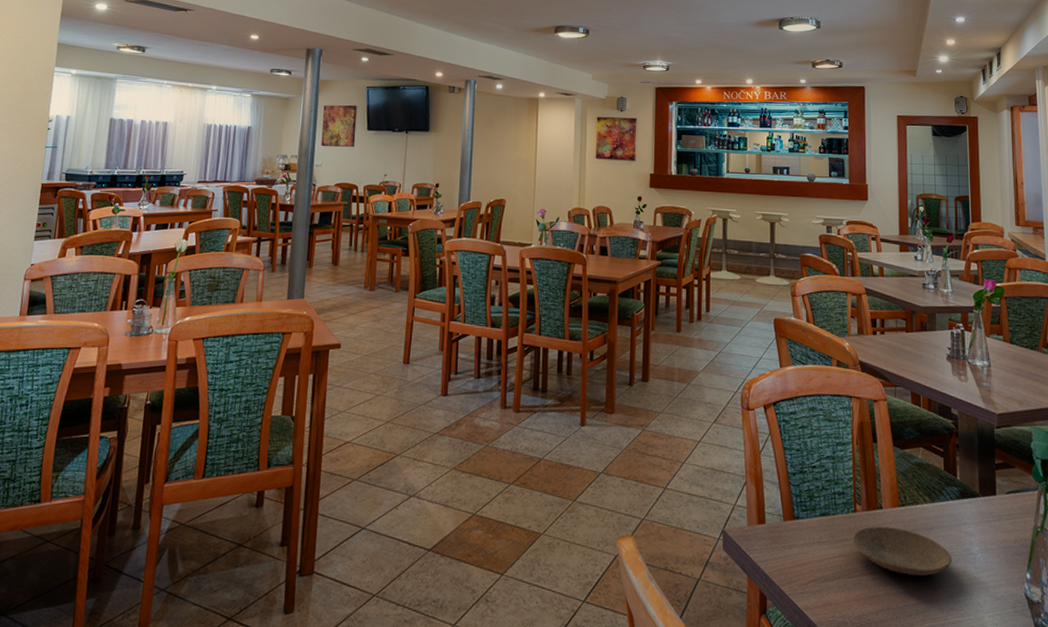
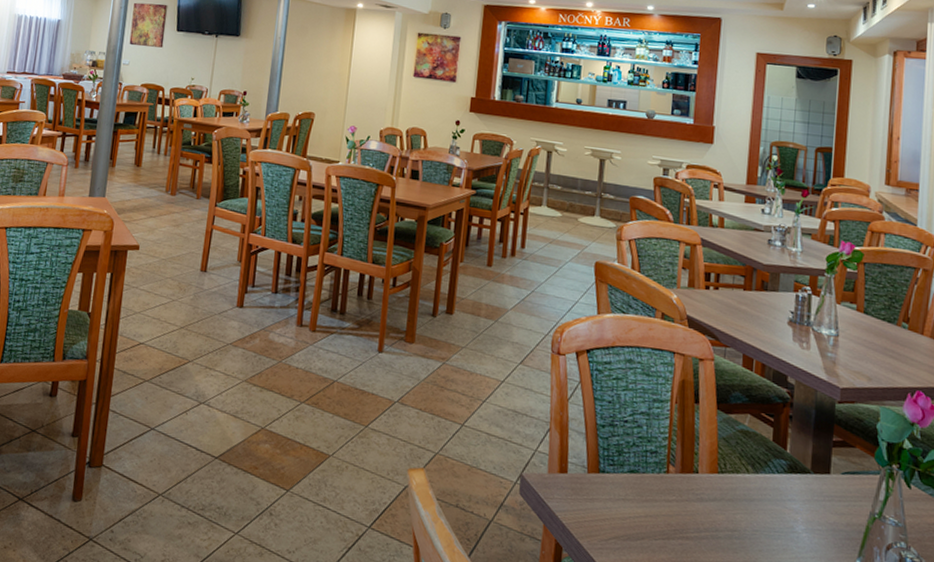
plate: present [852,526,952,576] -> none [662,490,773,549]

